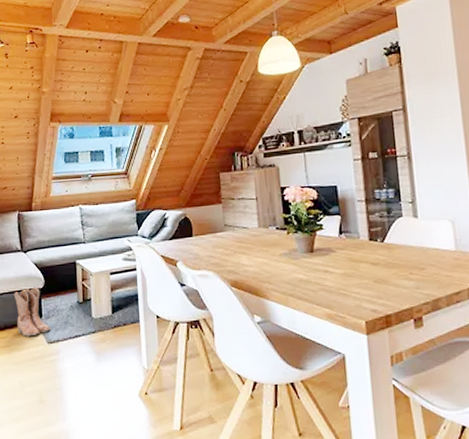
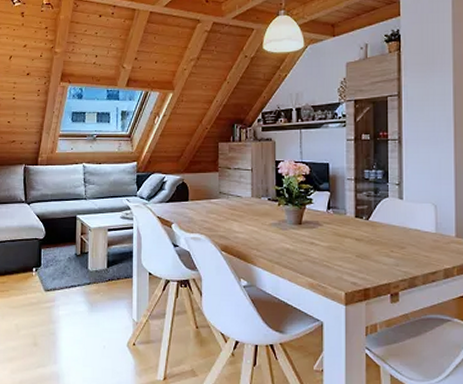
boots: present [13,287,51,337] -> none [15,237,48,283]

